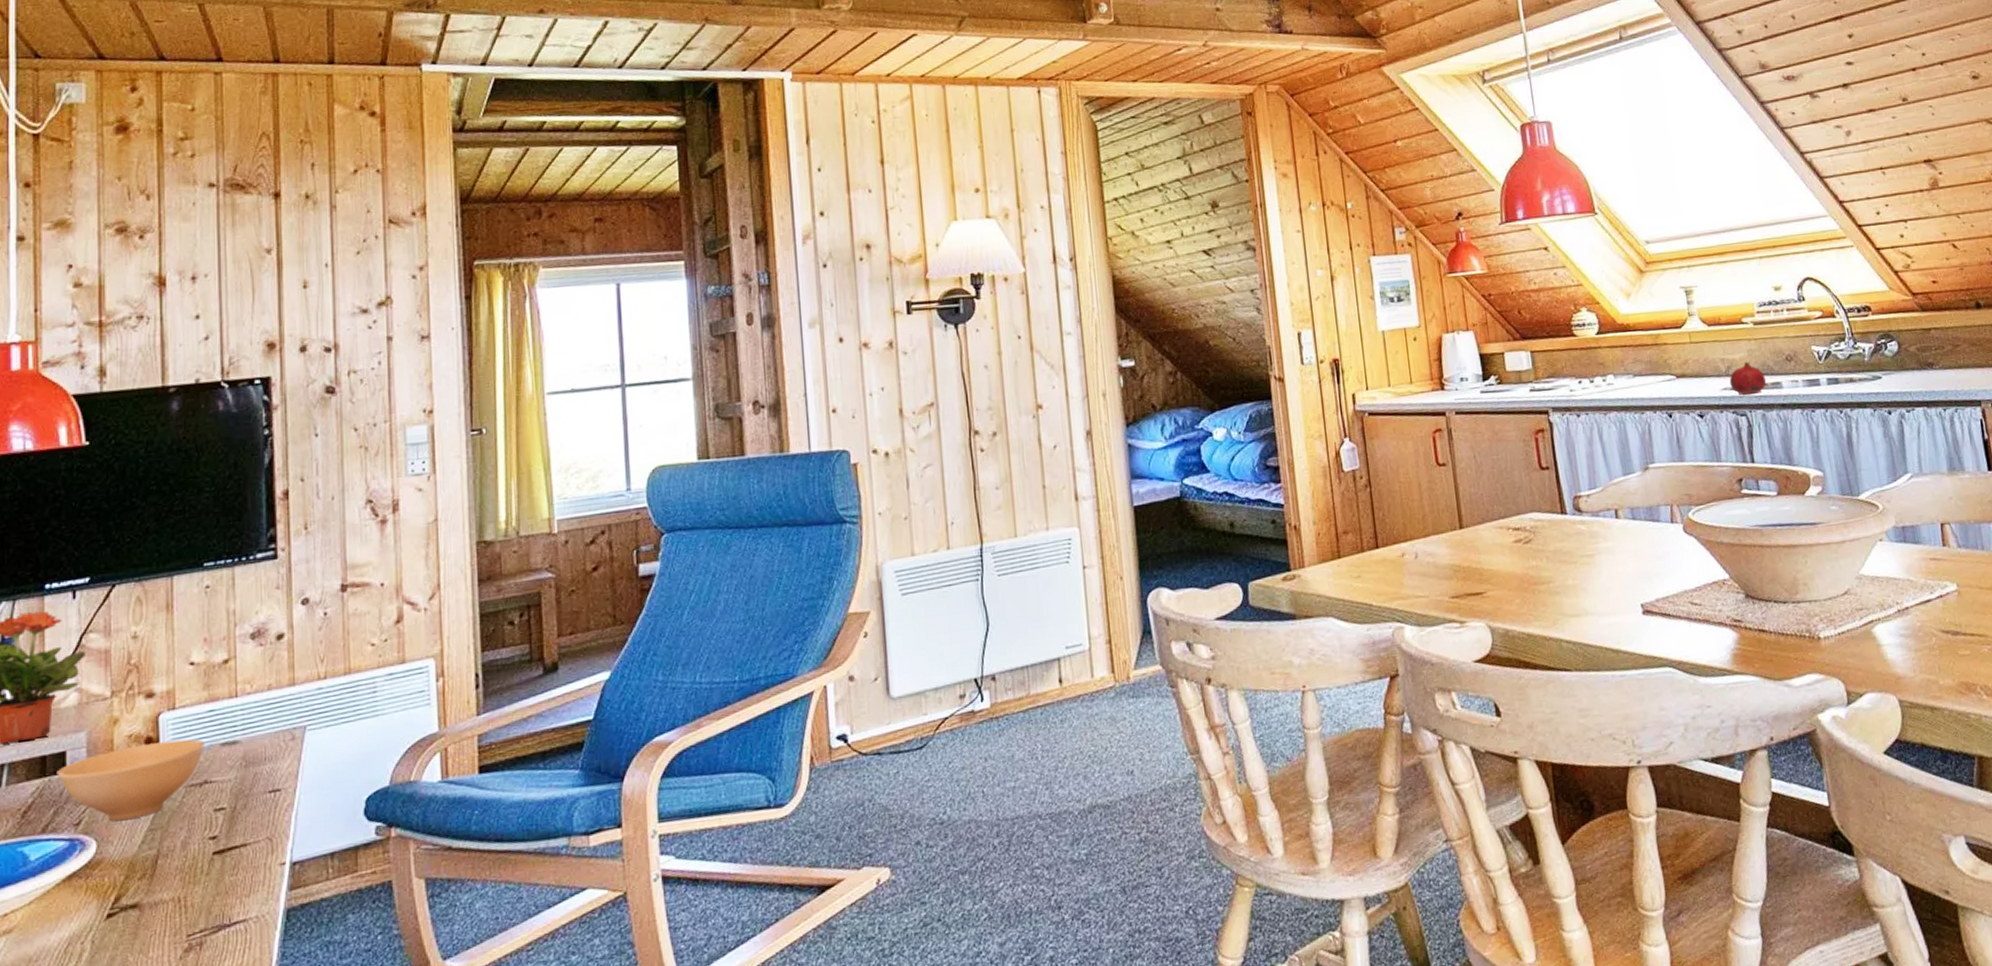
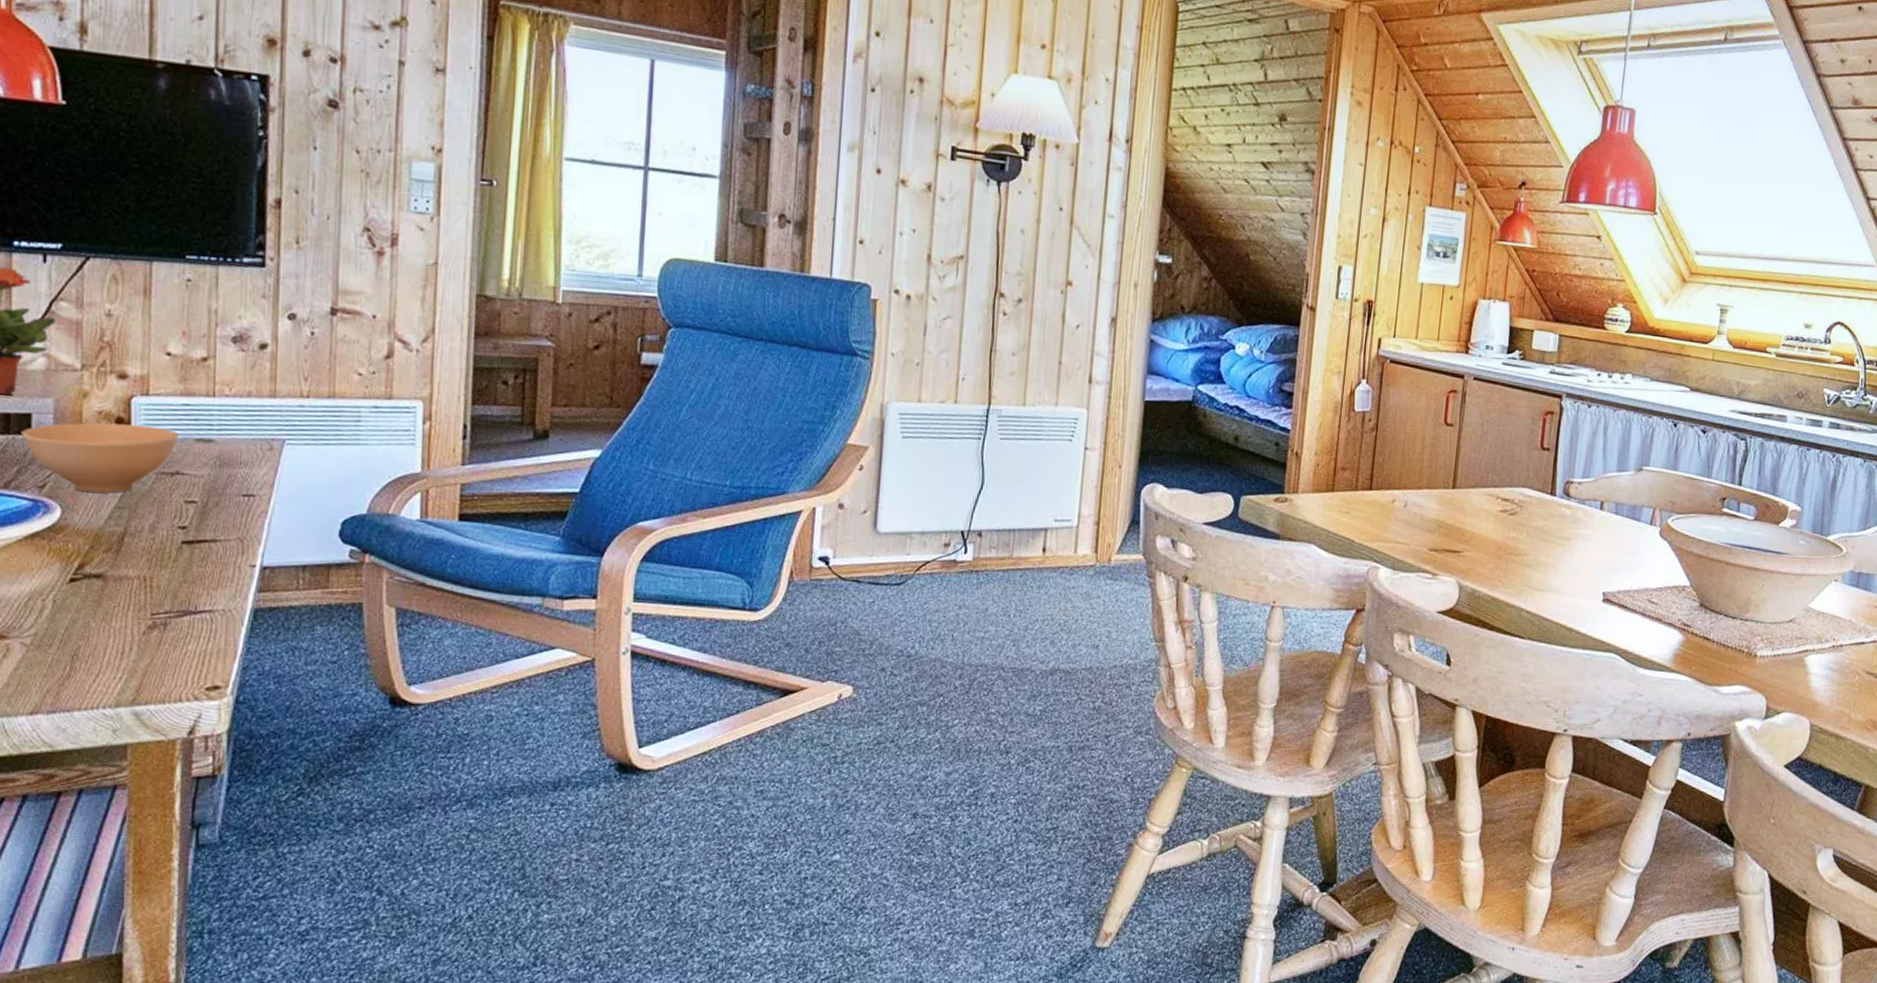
fruit: present [1729,361,1767,395] -> none [1738,389,1774,422]

